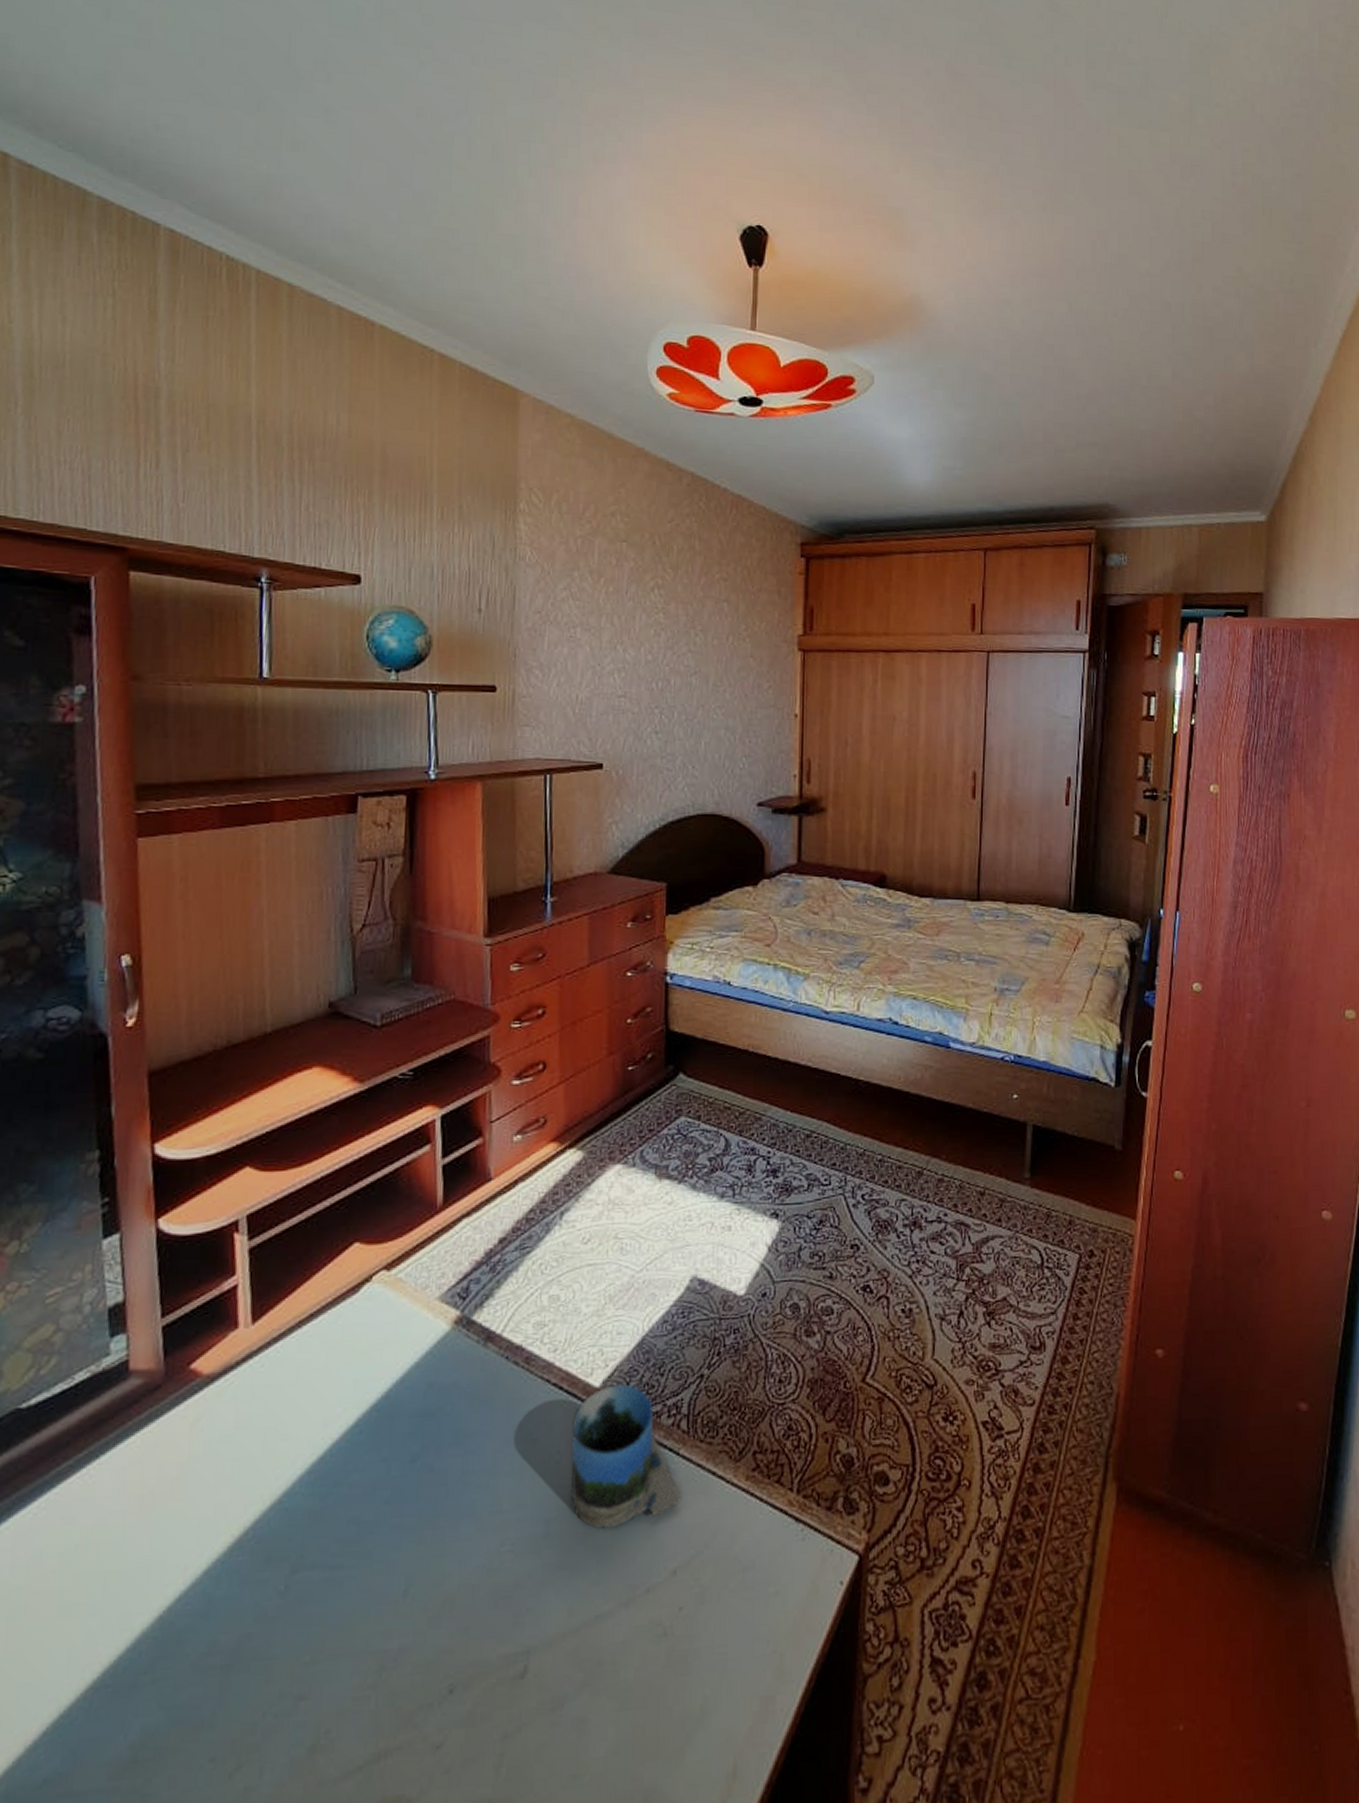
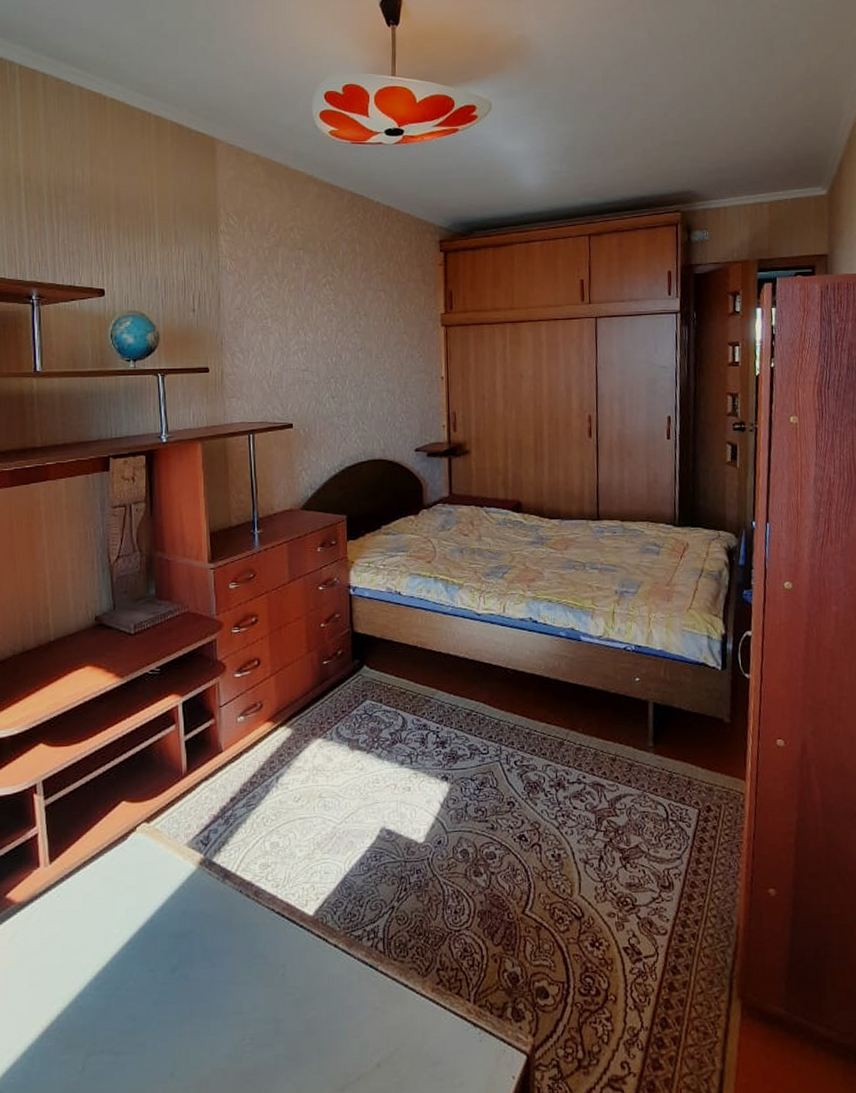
mug: present [570,1384,682,1529] -> none [293,913,382,1028]

